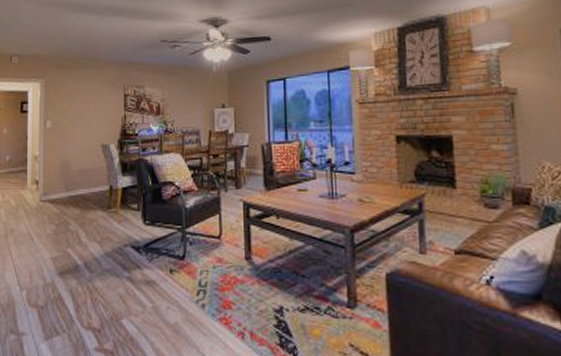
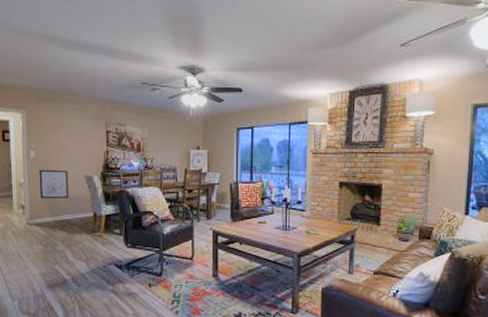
wall art: none [54,139,84,173] -> present [39,169,69,199]

